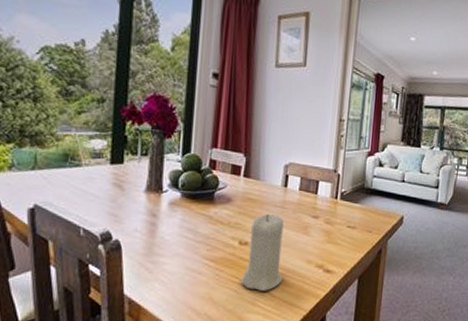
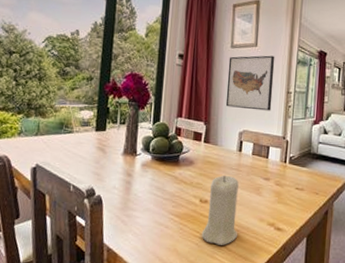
wall art: none [269,77,327,141] -> present [225,55,275,111]

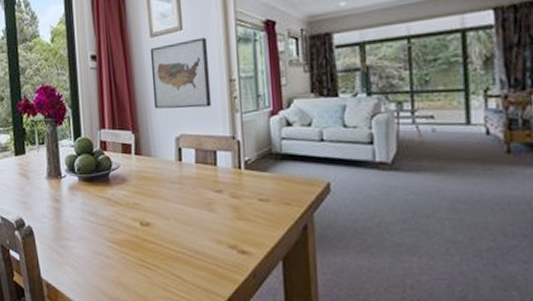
candle: present [201,176,239,245] -> none [148,192,193,275]

